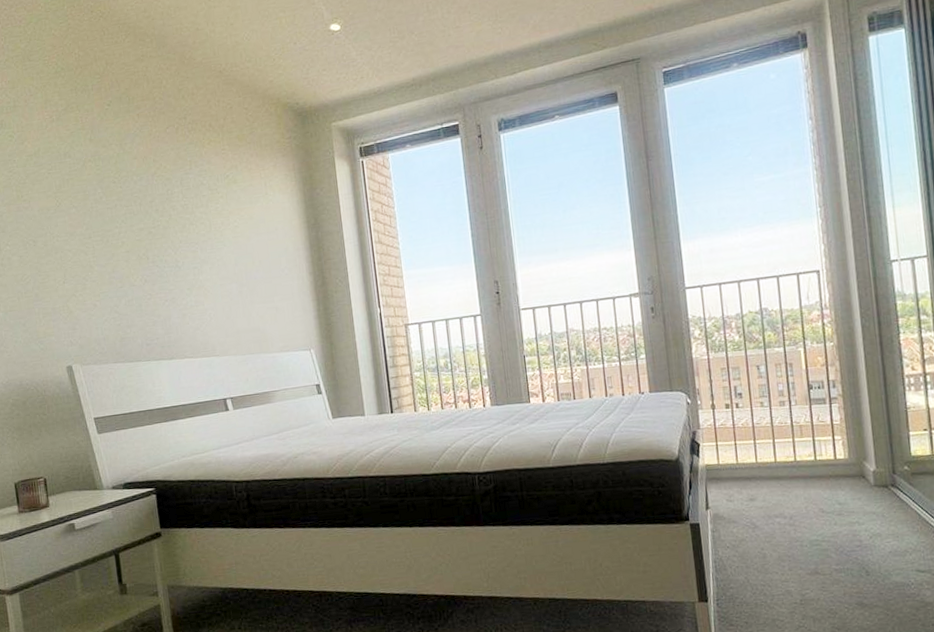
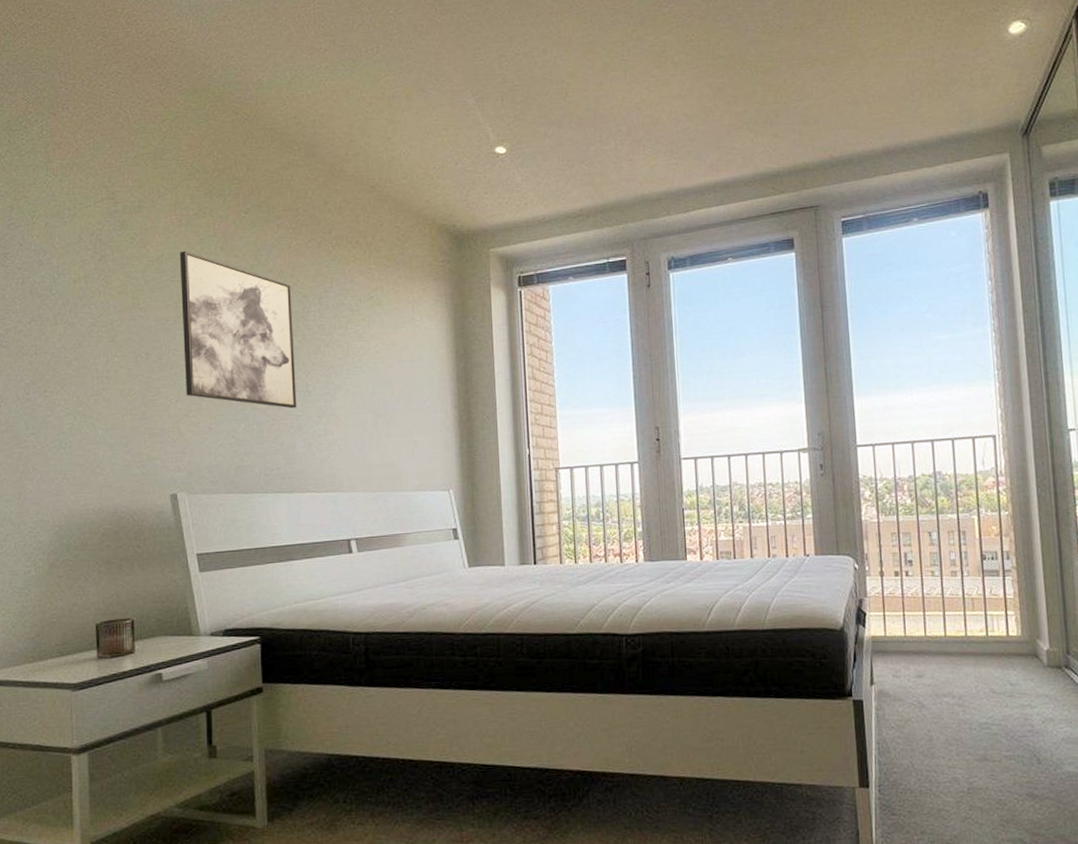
wall art: none [53,144,169,284] -> present [179,250,297,409]

